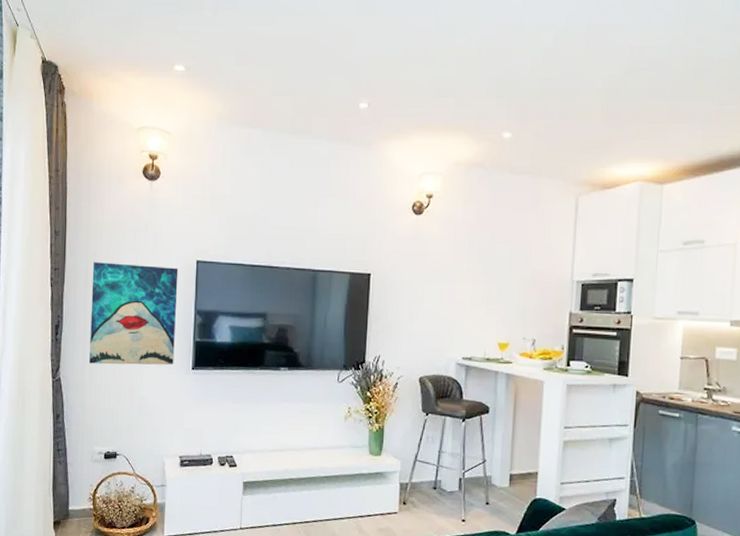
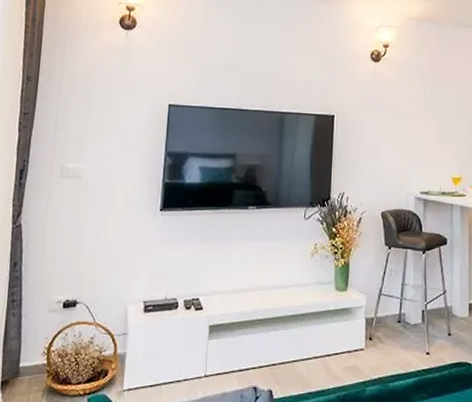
wall art: present [89,262,178,366] -> none [53,107,150,208]

